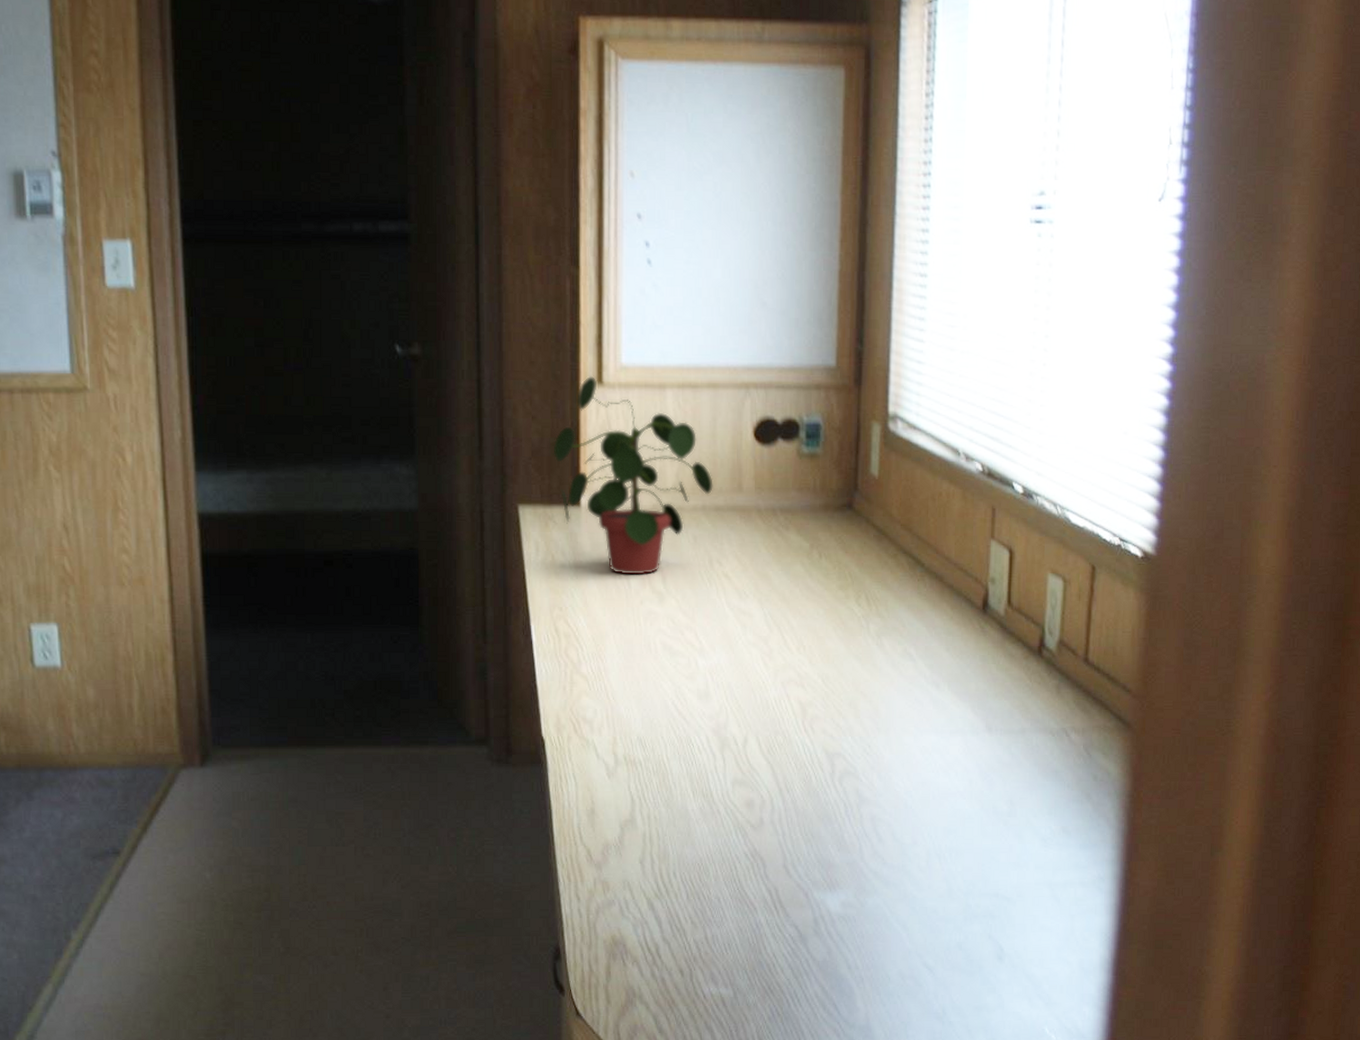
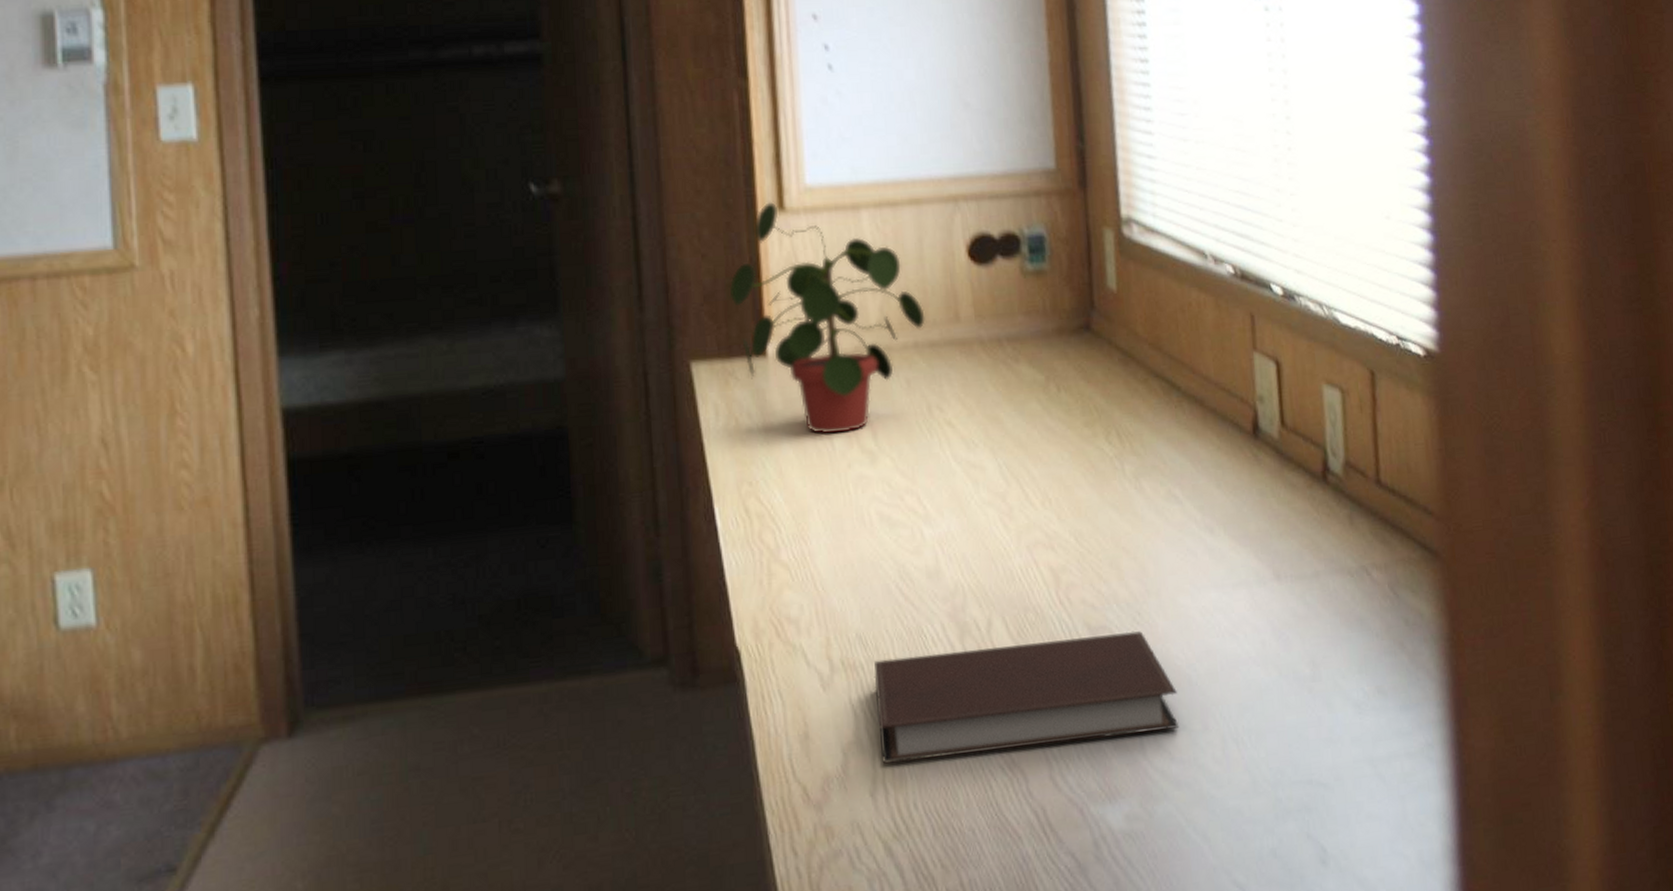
notebook: none [649,759,894,841] -> present [874,630,1180,764]

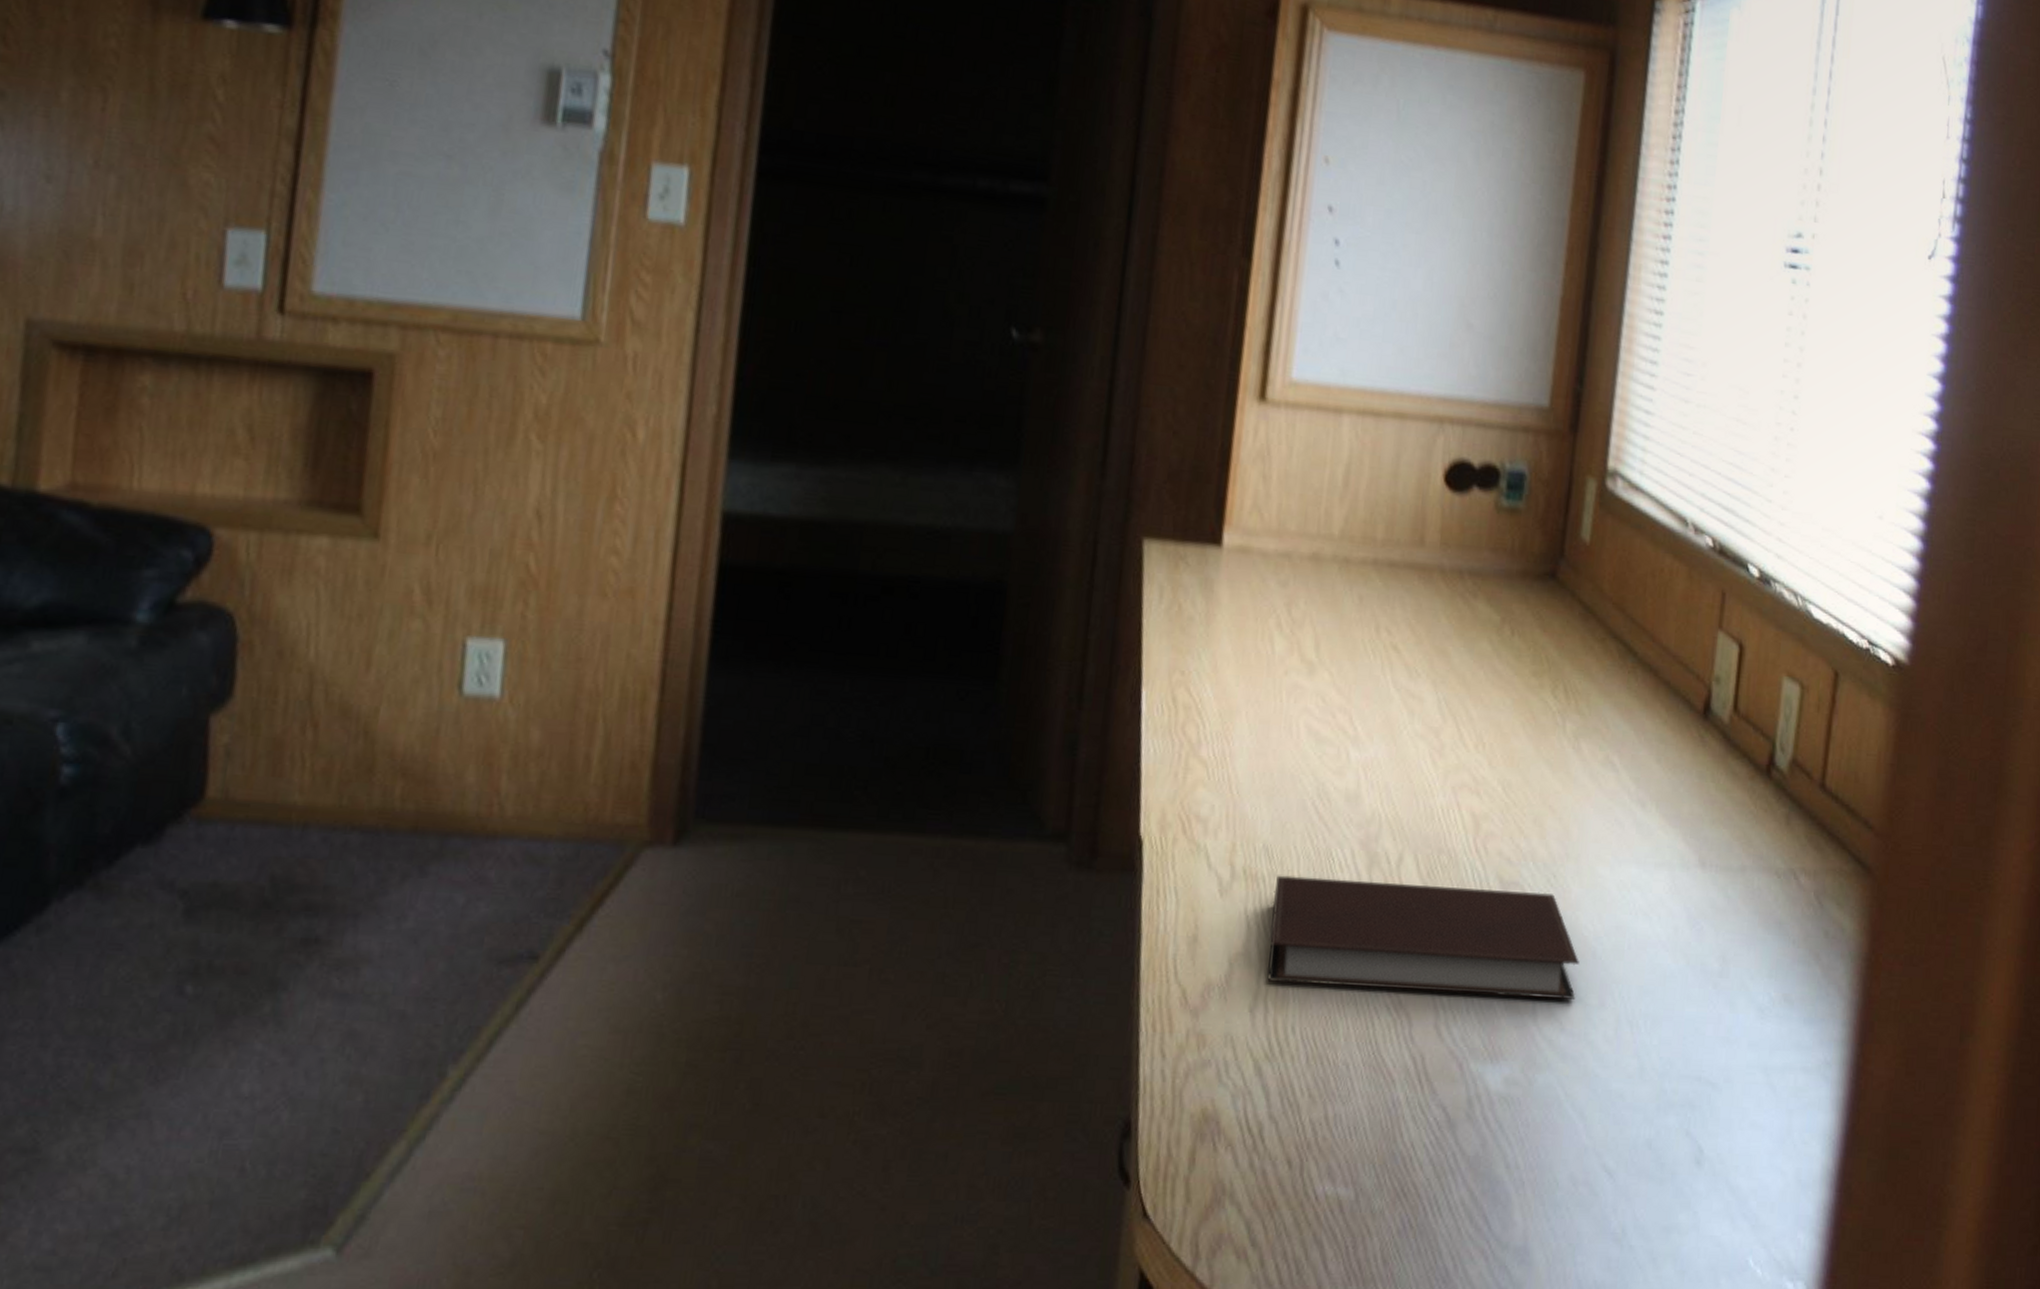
potted plant: present [729,201,926,435] -> none [1194,389,1390,639]

